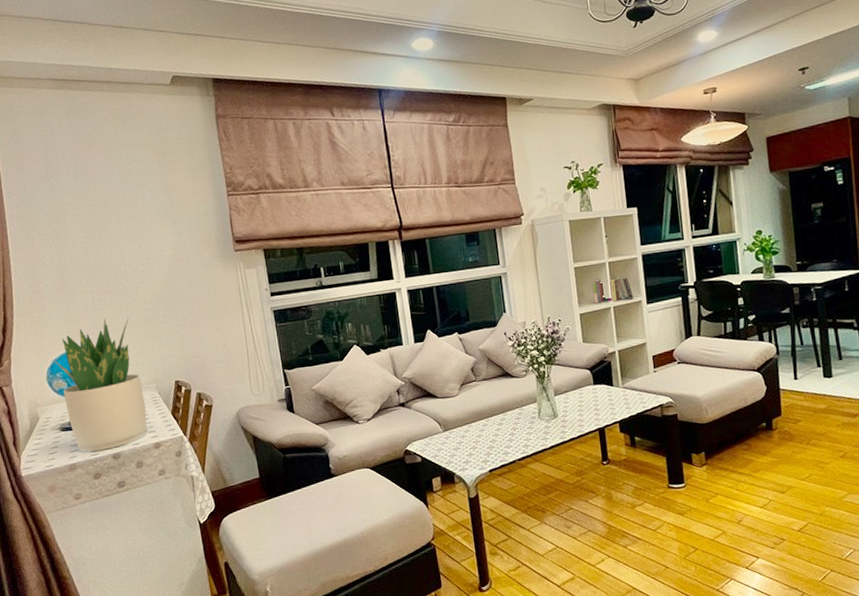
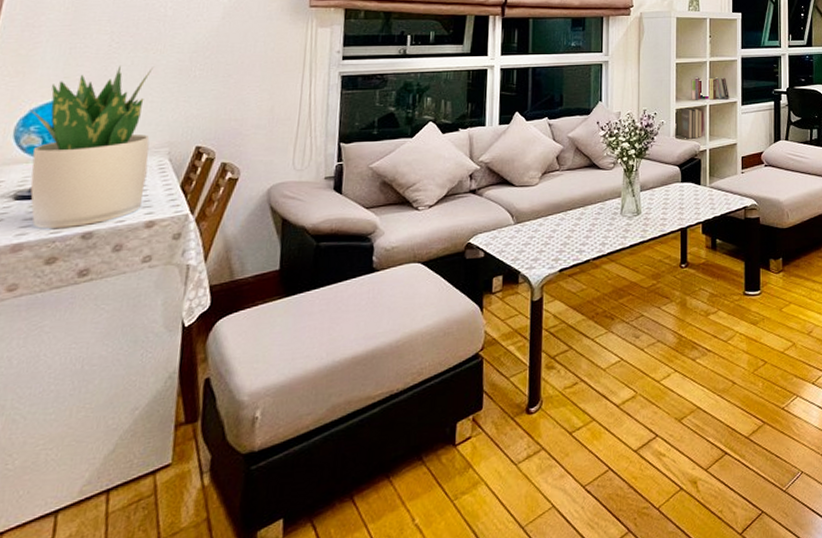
books: none [585,310,610,343] -> present [681,107,703,139]

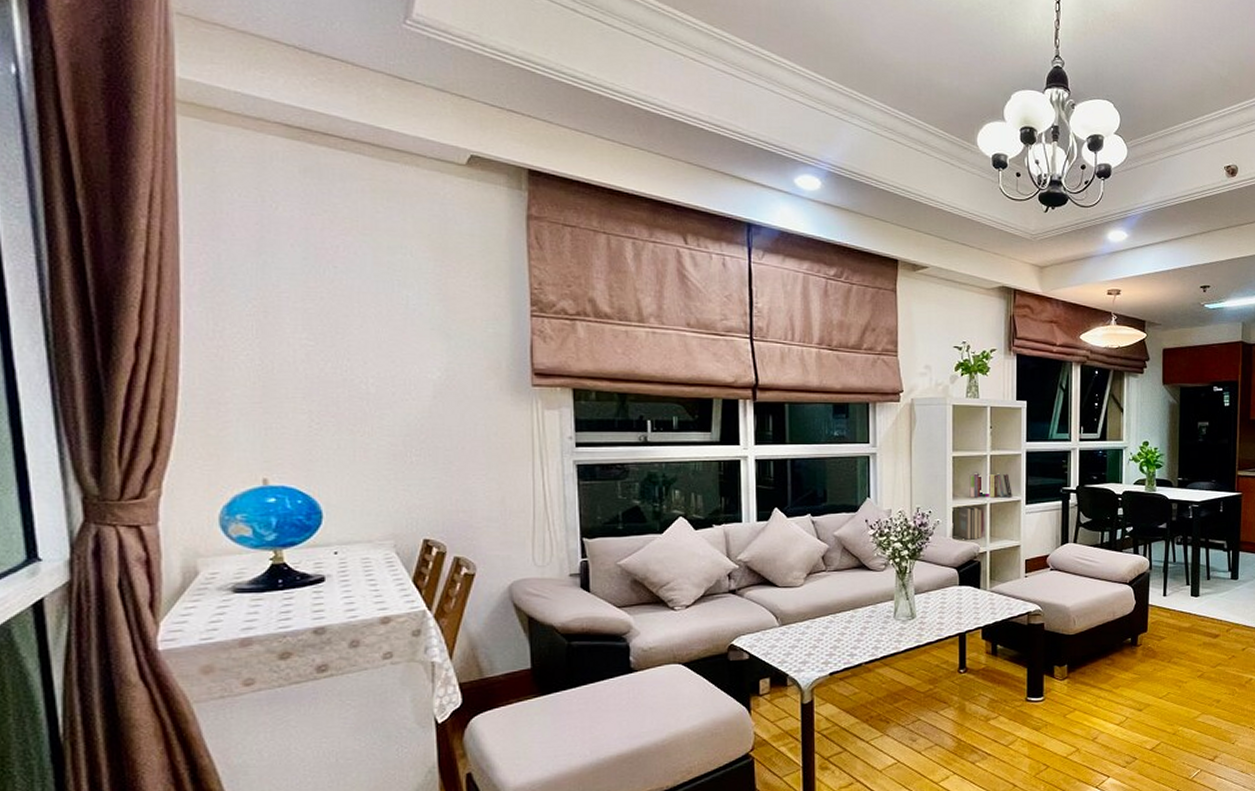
planter: present [29,65,153,230] -> none [231,449,374,624]

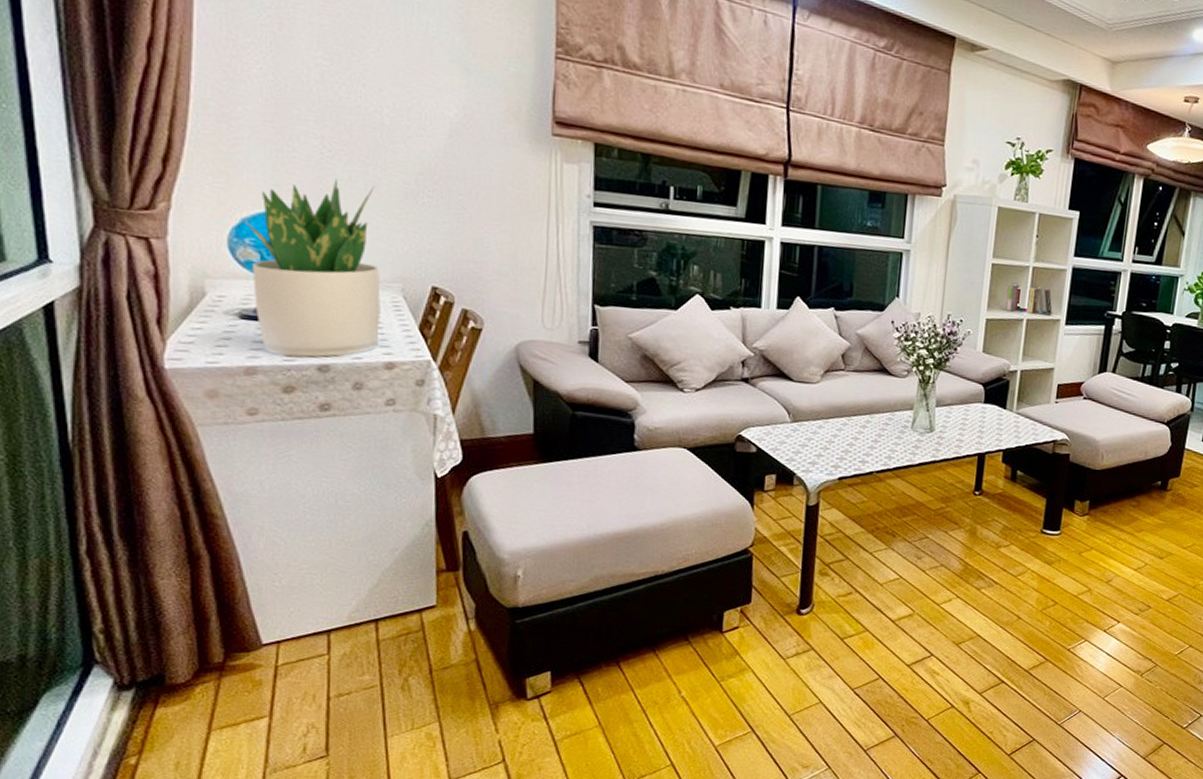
planter: none [231,449,374,624] -> present [240,179,381,358]
books: present [959,506,983,540] -> none [989,318,1018,357]

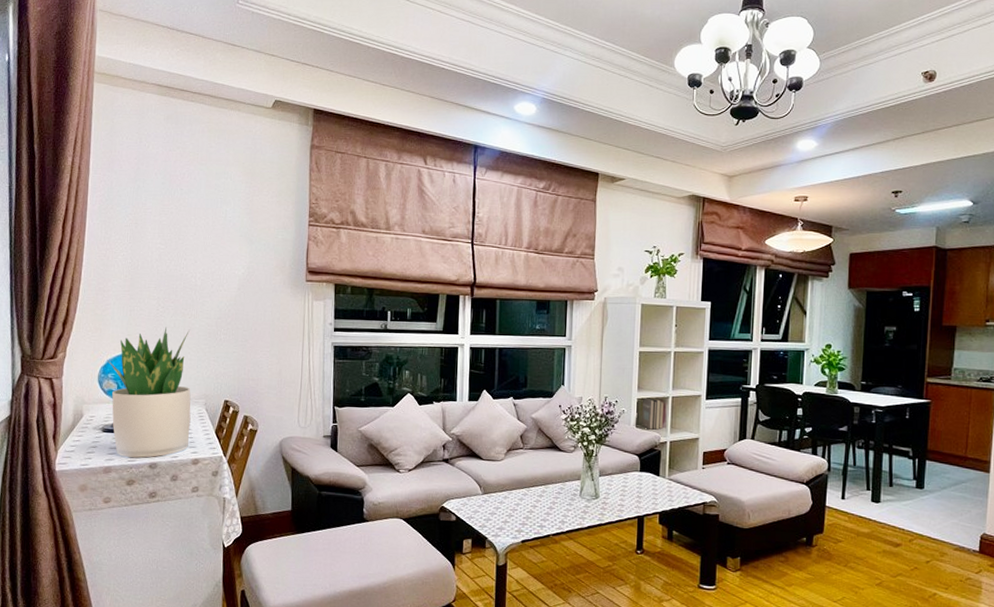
books: none [989,318,1018,357] -> present [642,398,665,430]
books: present [1005,284,1053,316] -> none [653,368,694,392]

